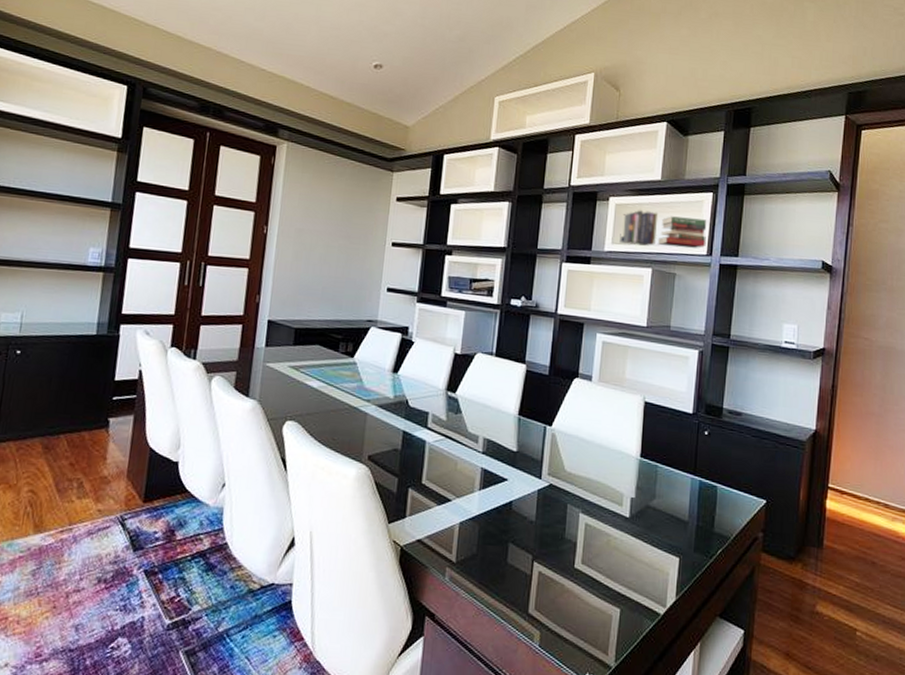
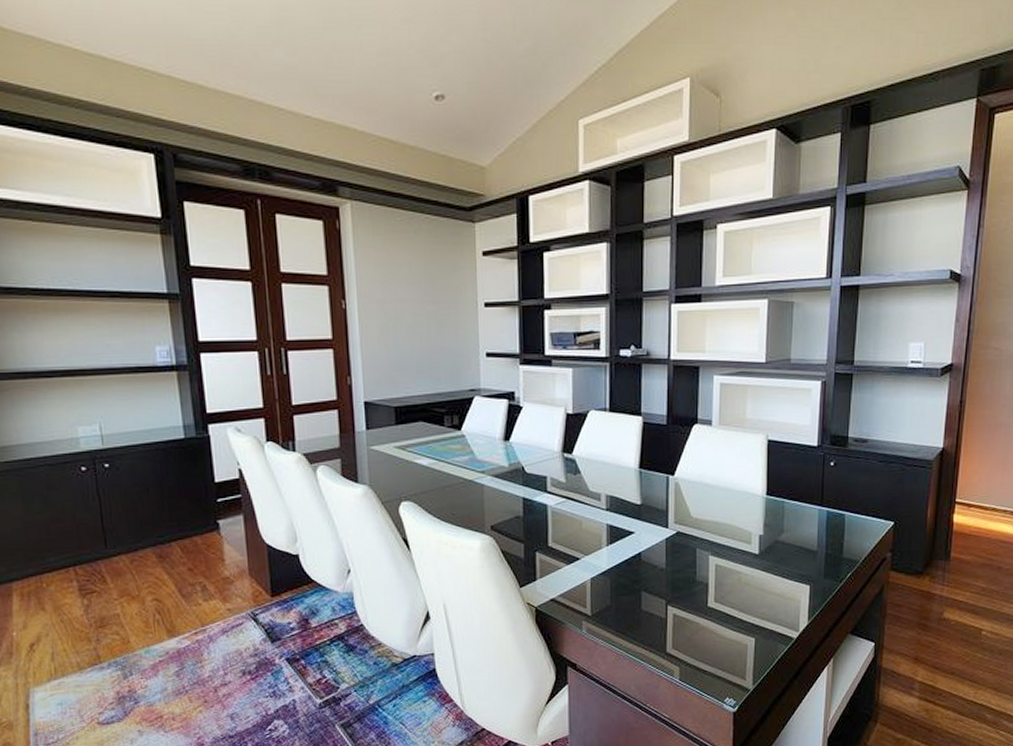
books: present [619,210,659,246] -> none [731,236,772,277]
books: present [657,216,709,249] -> none [772,238,827,273]

